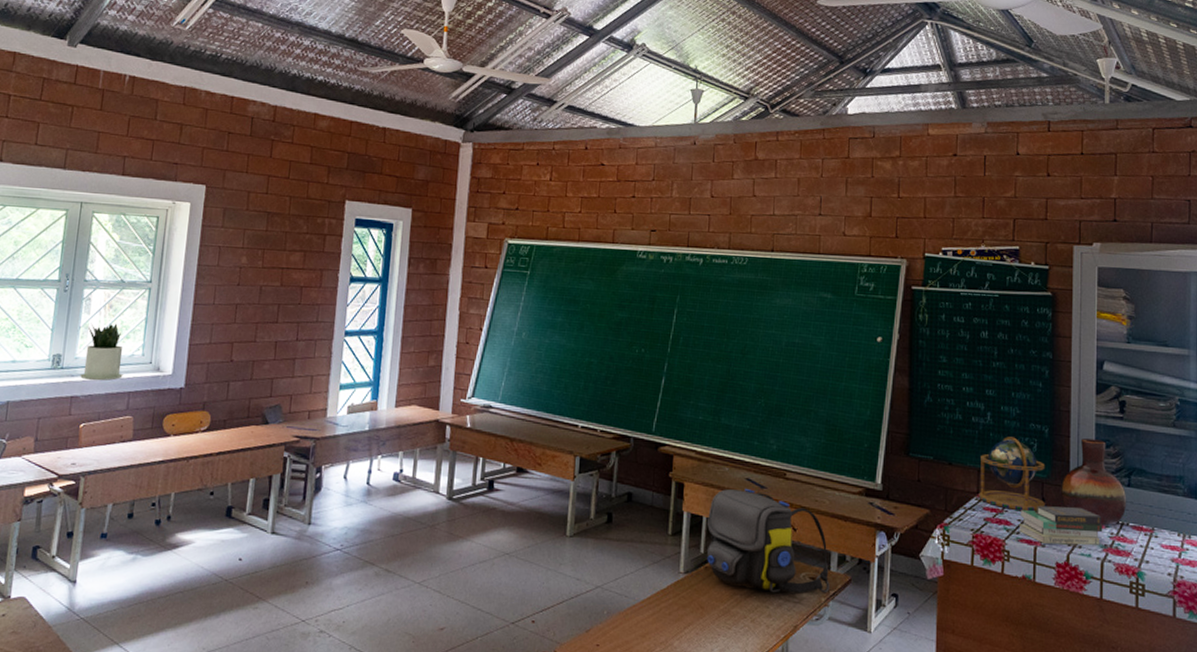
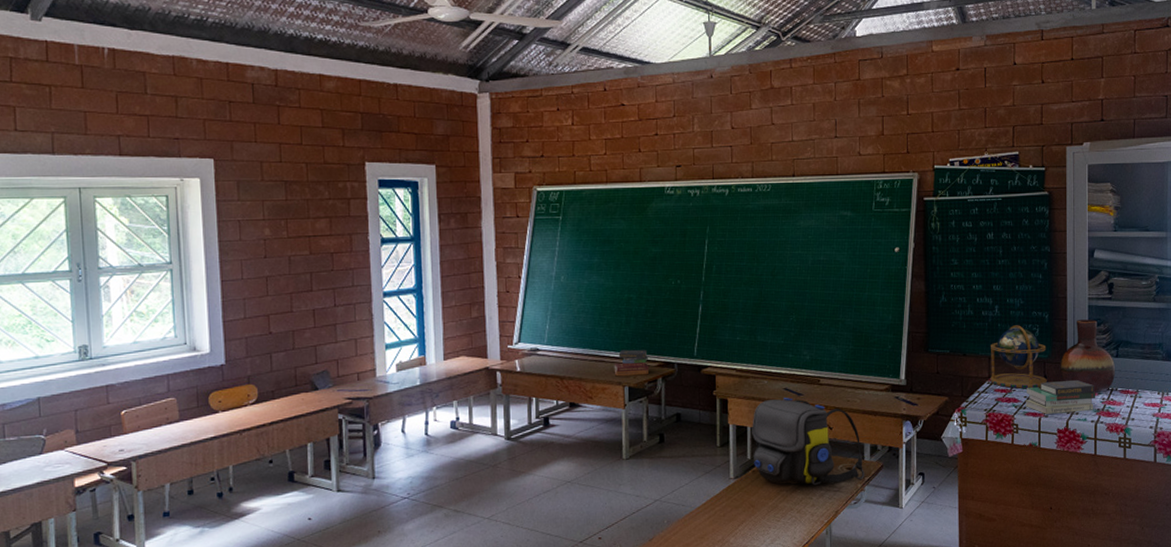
planter: present [80,323,123,381] -> none [111,308,158,368]
books: none [566,416,604,447] -> present [613,349,650,377]

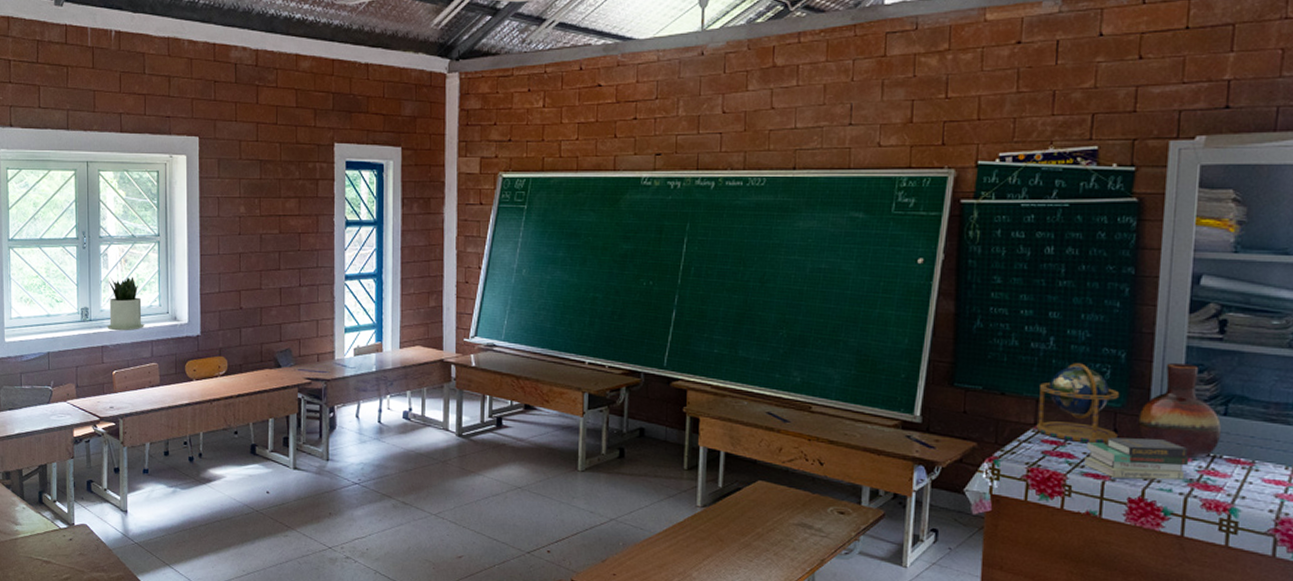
planter: none [111,308,158,368] -> present [107,276,144,331]
books: present [613,349,650,377] -> none [573,353,613,383]
shoulder bag: present [752,398,864,486] -> none [725,423,861,528]

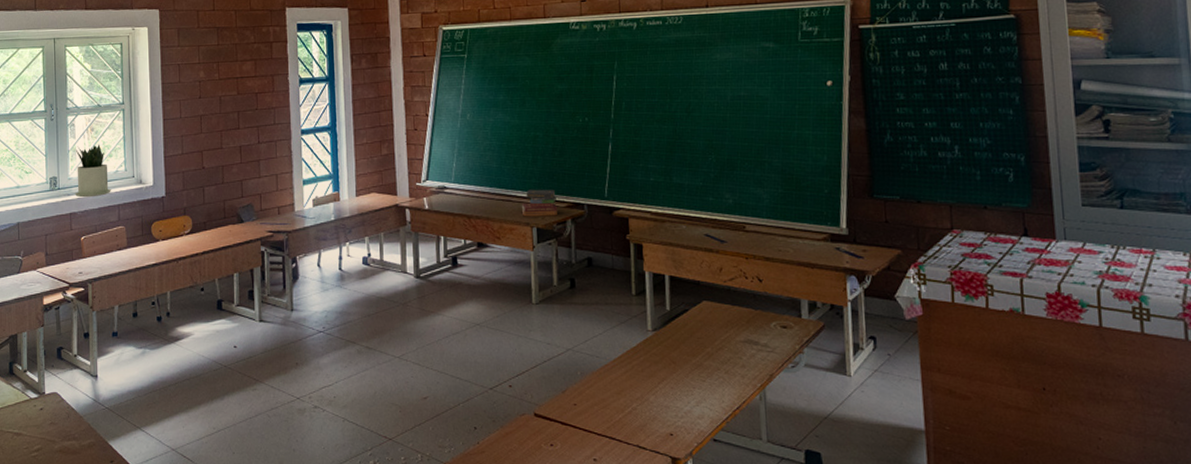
books: none [573,353,613,383] -> present [521,189,558,217]
globe: present [1036,363,1120,444] -> none [952,168,1030,244]
books: present [1084,437,1189,480] -> none [1001,235,1097,275]
vase: present [1138,363,1222,458] -> none [1044,162,1122,250]

